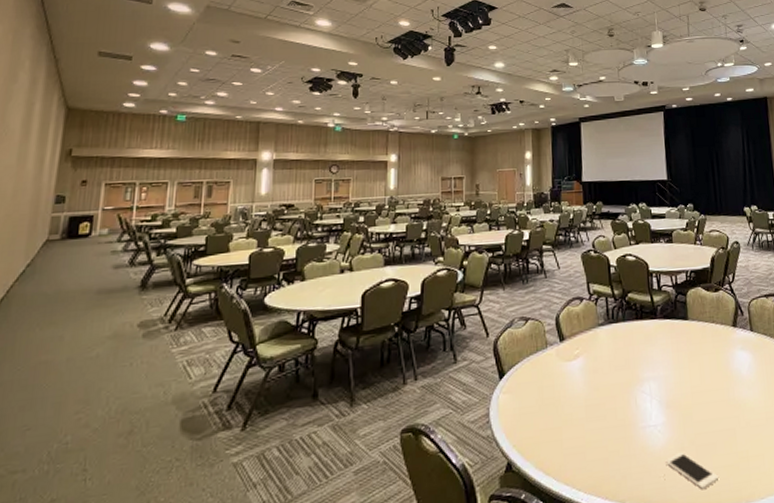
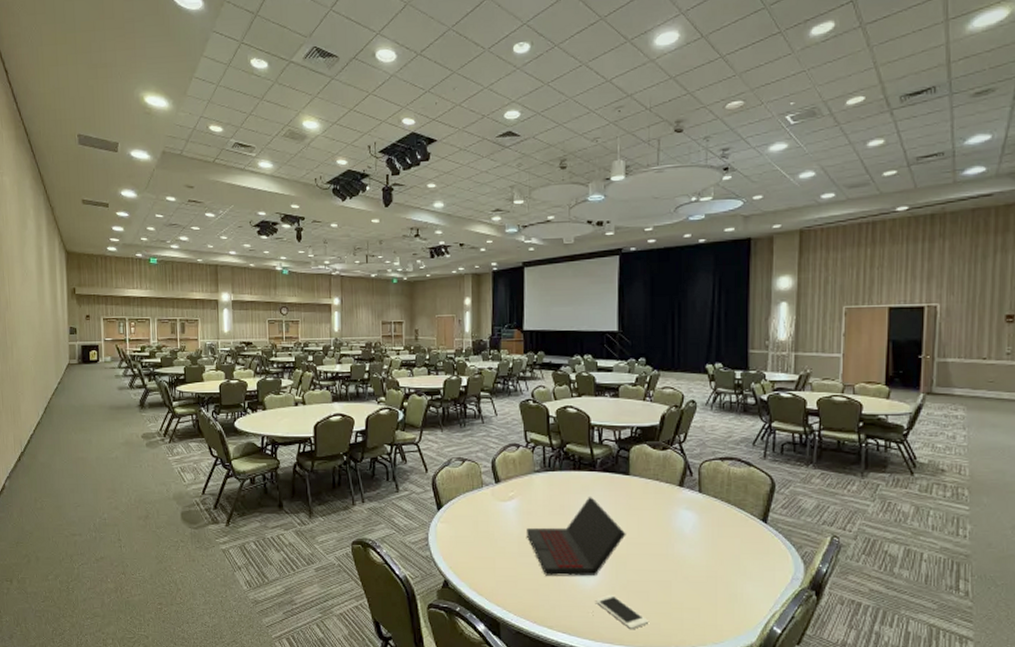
laptop: none [592,346,690,441] -> present [526,497,626,577]

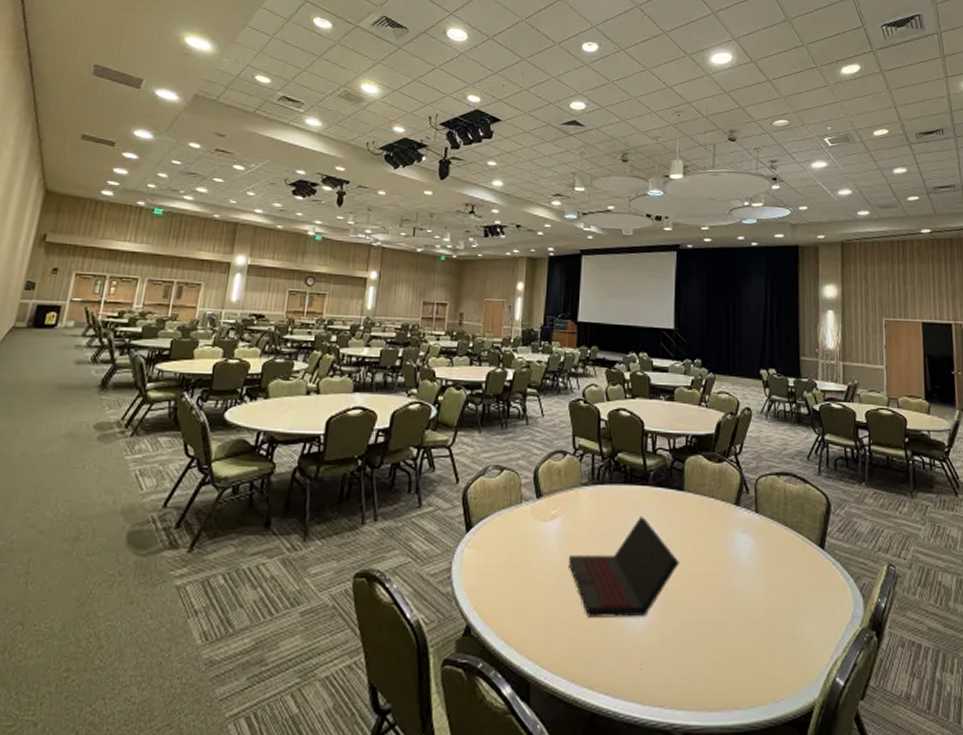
cell phone: present [595,594,648,629] -> none [644,640,703,686]

